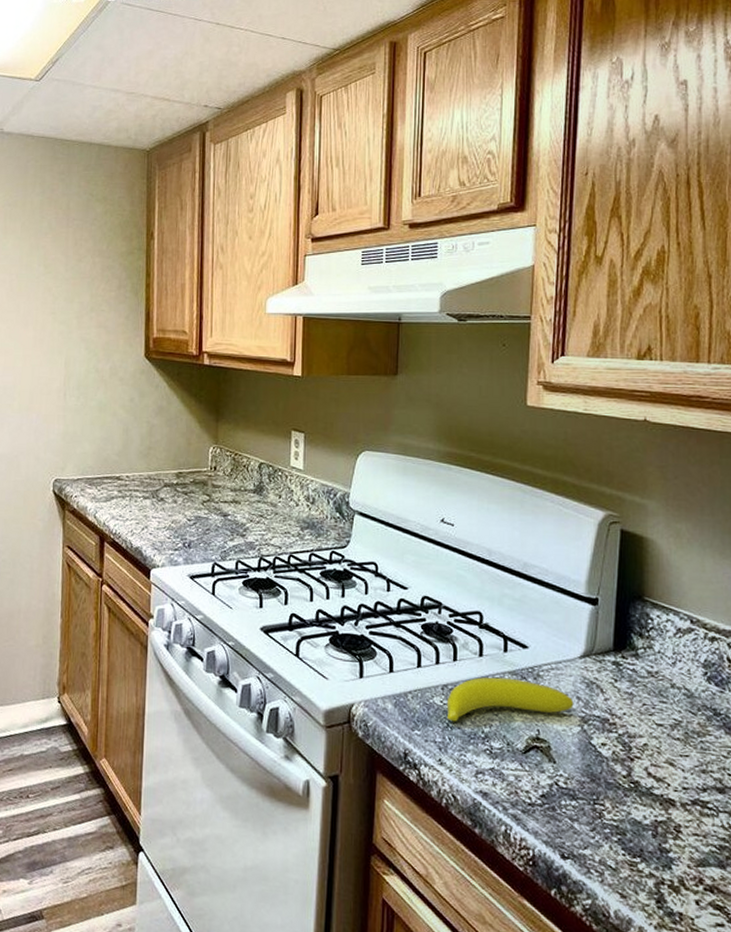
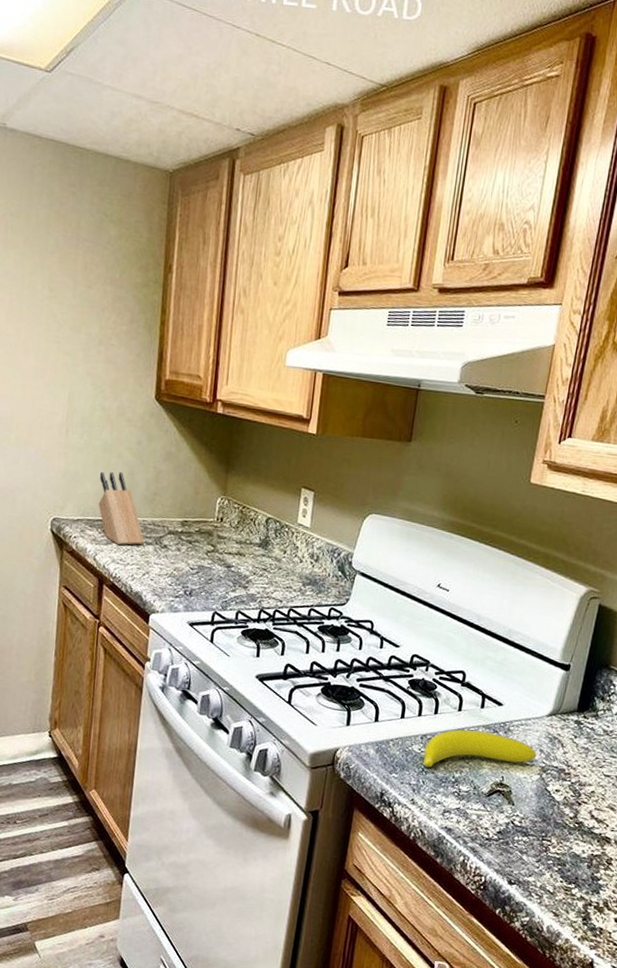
knife block: none [96,430,142,501] -> present [98,471,145,545]

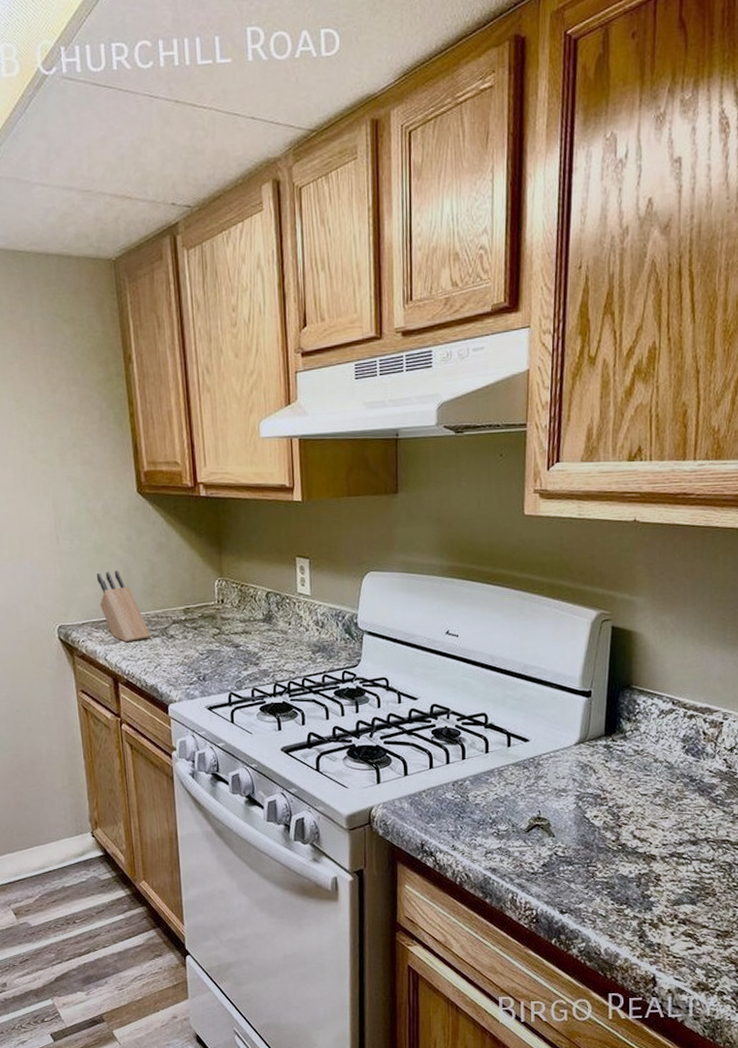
banana: present [423,729,537,768] -> none [457,769,570,812]

